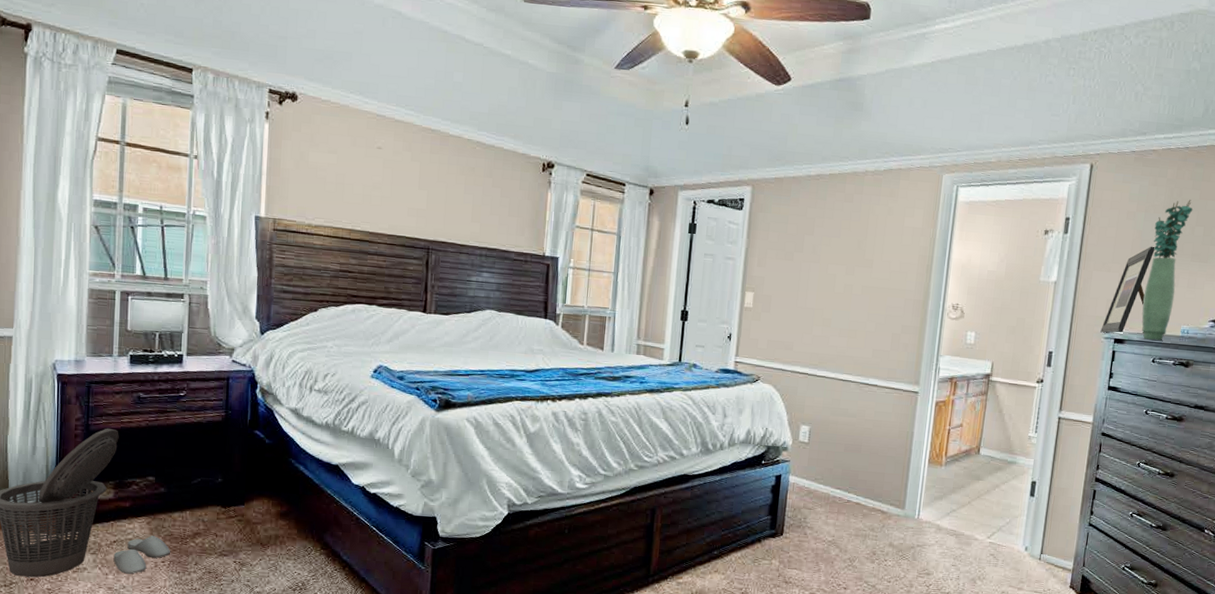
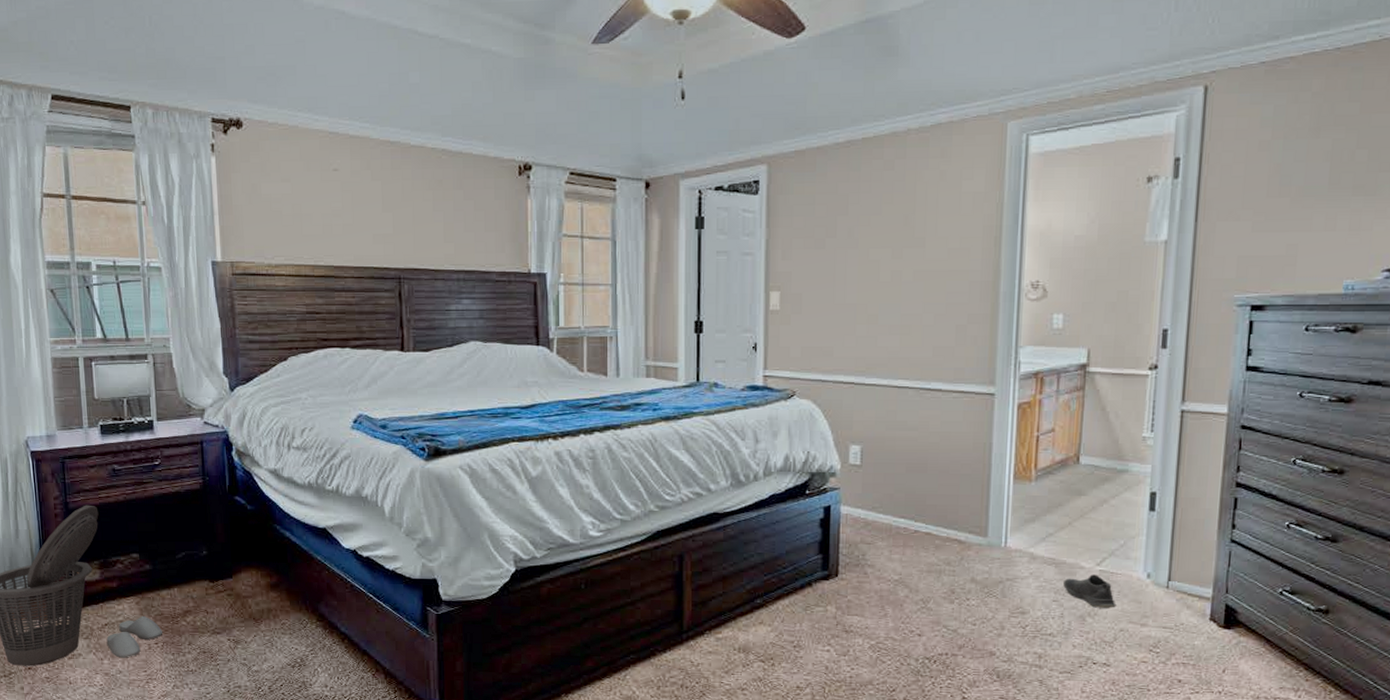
shoe: none [960,545,1001,574] -> present [1062,574,1117,608]
picture frame: present [1100,246,1155,334] -> none [1231,182,1301,299]
vase: present [1141,200,1193,341] -> none [1287,116,1352,303]

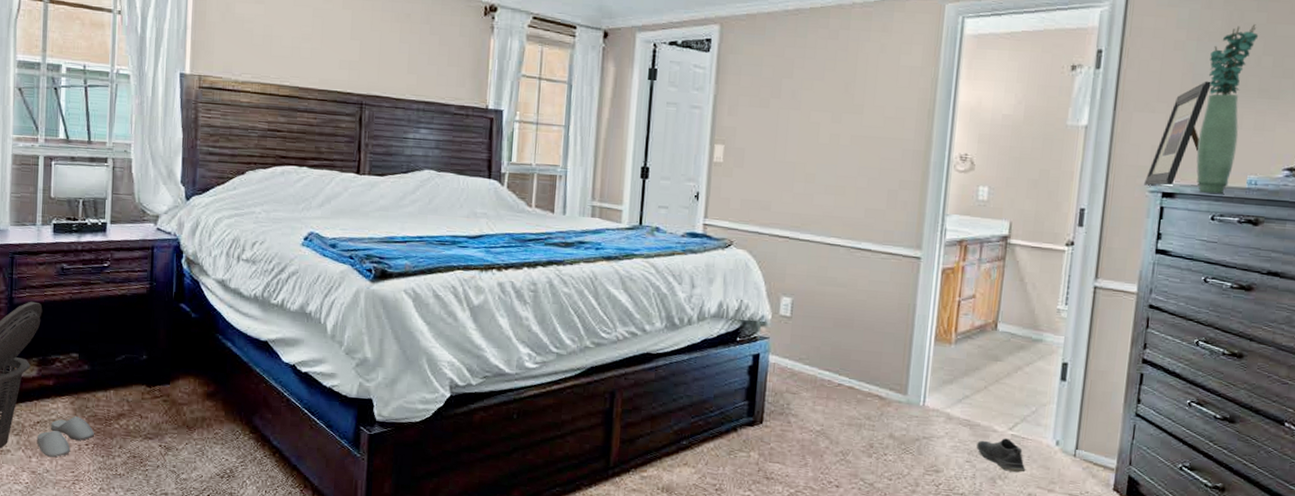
picture frame: none [1231,182,1301,299] -> present [1144,81,1211,186]
vase: none [1287,116,1352,303] -> present [1196,24,1259,194]

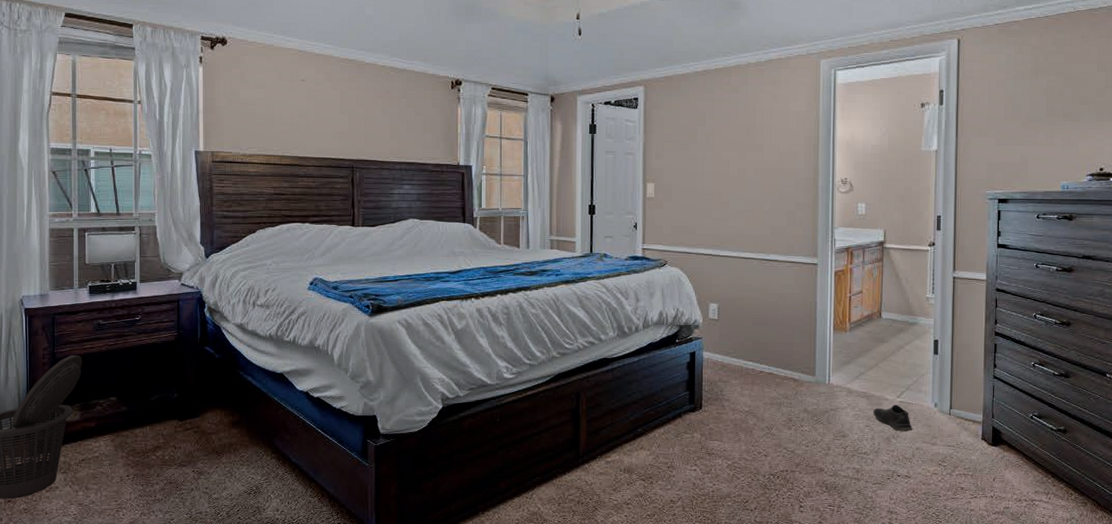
slippers: present [37,415,95,458] -> none [82,451,135,490]
picture frame: present [1144,81,1211,186] -> none [984,110,1027,194]
vase: present [1196,24,1259,194] -> none [1021,64,1059,198]

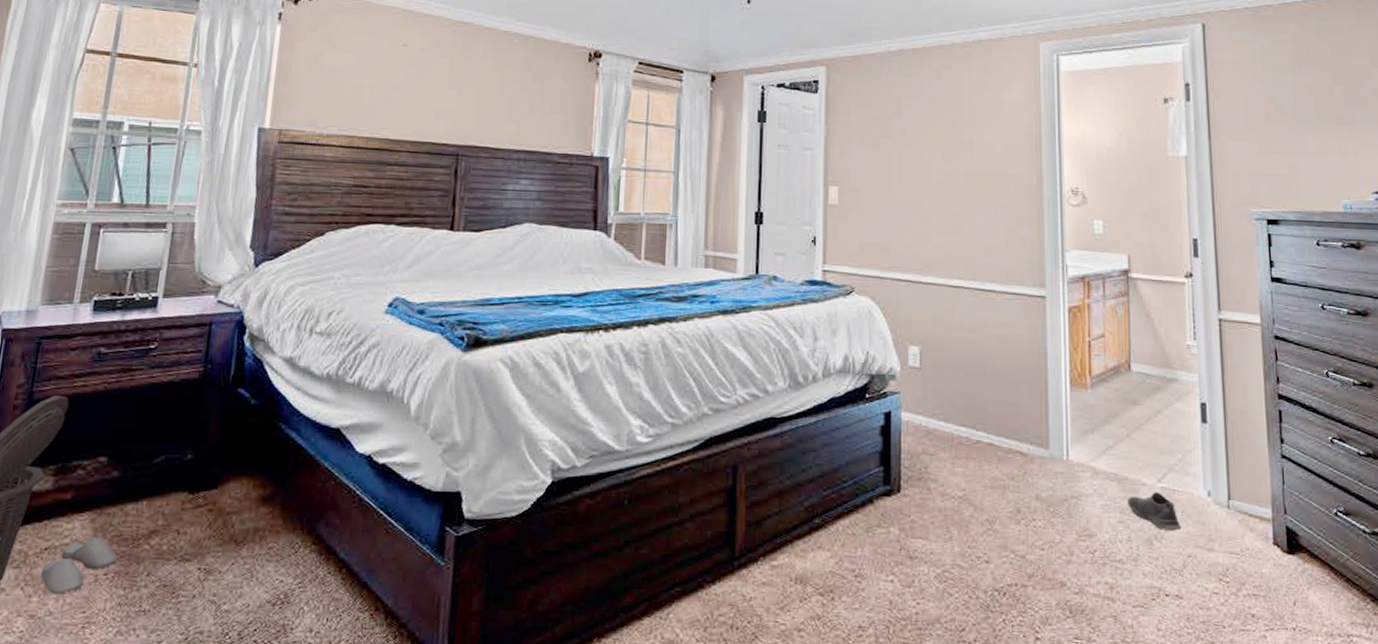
slippers: none [82,451,135,490] -> present [41,537,118,594]

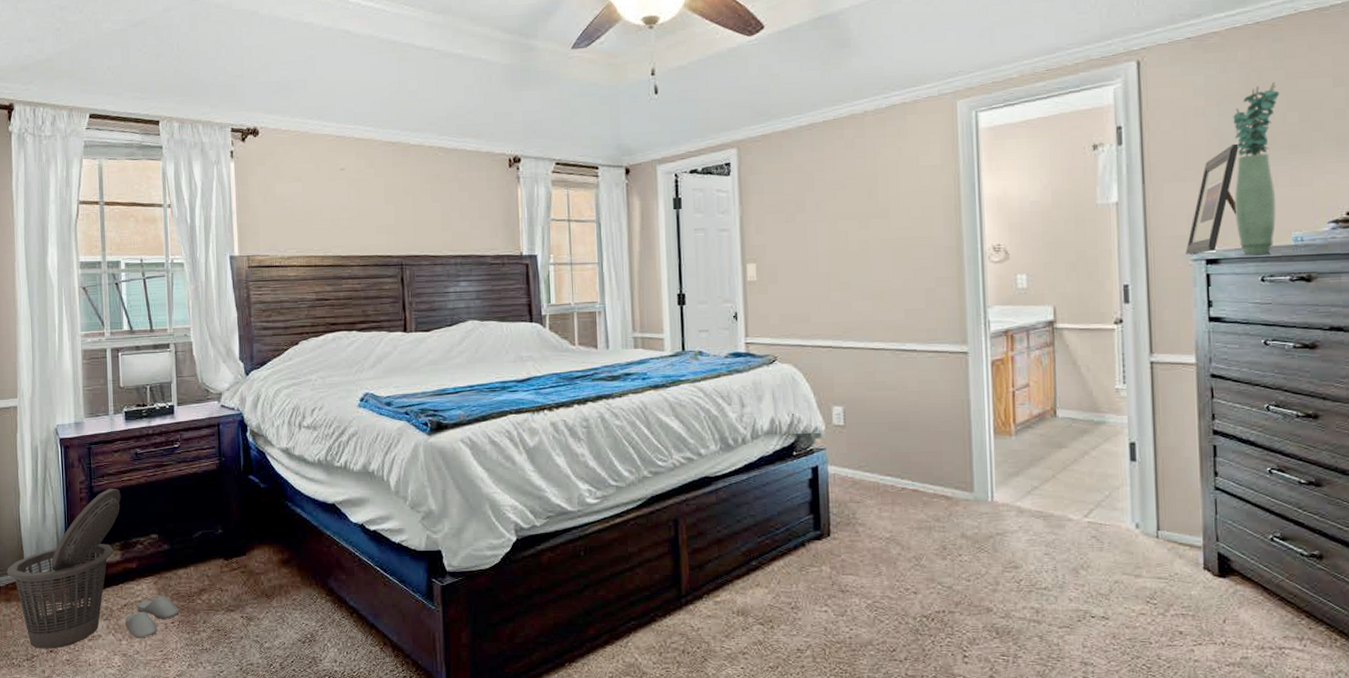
shoe: present [1126,492,1182,531] -> none [1052,526,1108,560]
picture frame: none [1248,110,1293,214] -> present [1186,143,1239,255]
vase: none [1287,57,1328,220] -> present [1233,82,1280,256]

